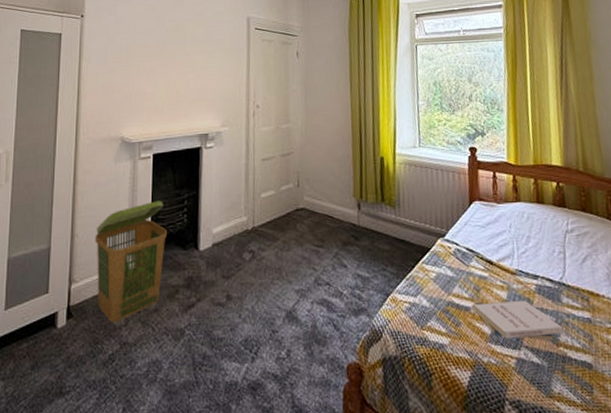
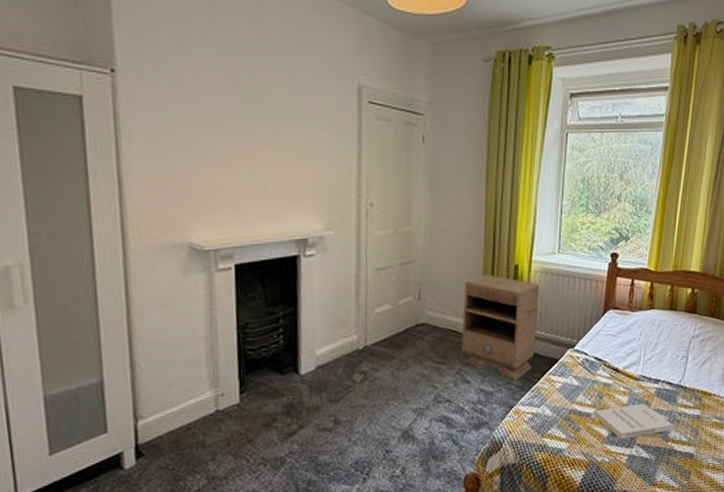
laundry basket: present [95,200,168,327] -> none [163,320,260,462]
nightstand: none [336,165,407,267] -> present [461,274,540,381]

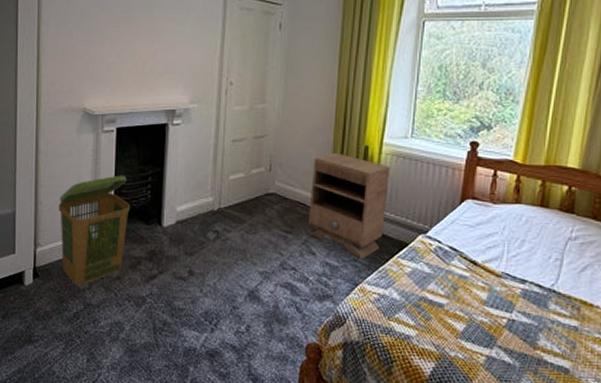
laundry basket: none [163,320,260,462] -> present [58,175,131,289]
books: present [595,404,673,440] -> none [448,301,543,343]

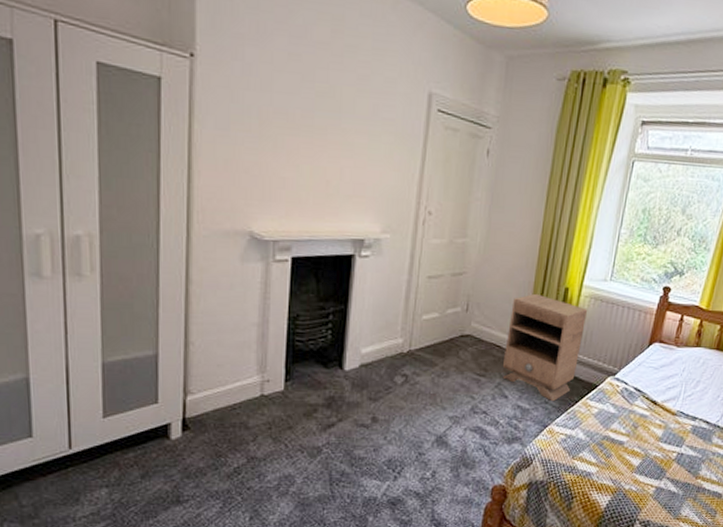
laundry basket: present [58,175,131,289] -> none [215,312,307,442]

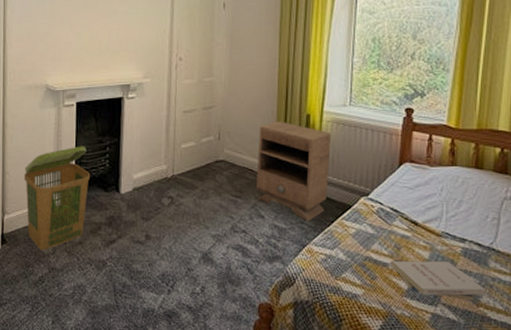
laundry basket: none [215,312,307,442] -> present [24,146,91,254]
books: none [627,438,705,474] -> present [392,260,485,301]

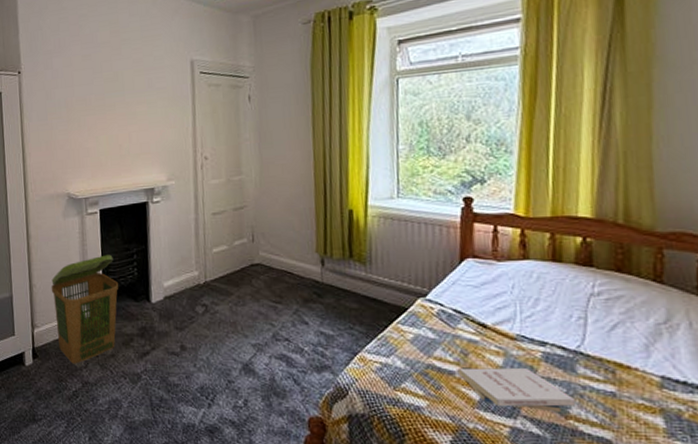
nightstand: present [256,121,332,221] -> none [296,218,379,326]

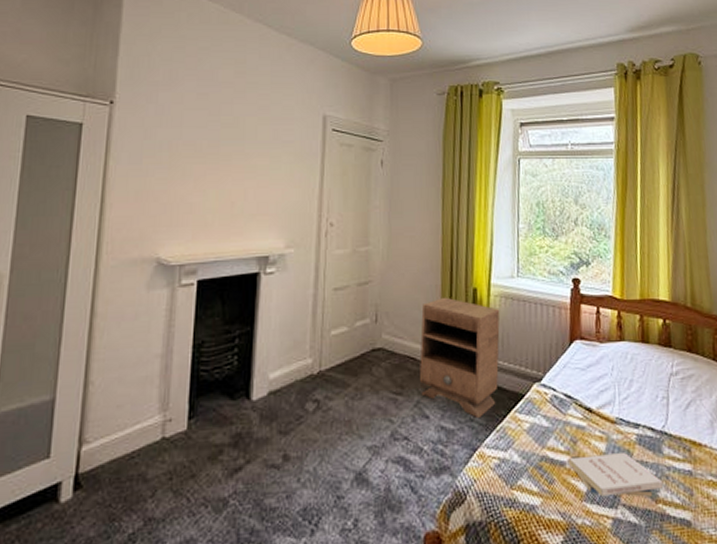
laundry basket: present [51,254,119,368] -> none [115,338,212,499]
nightstand: none [296,218,379,326] -> present [419,297,500,418]

